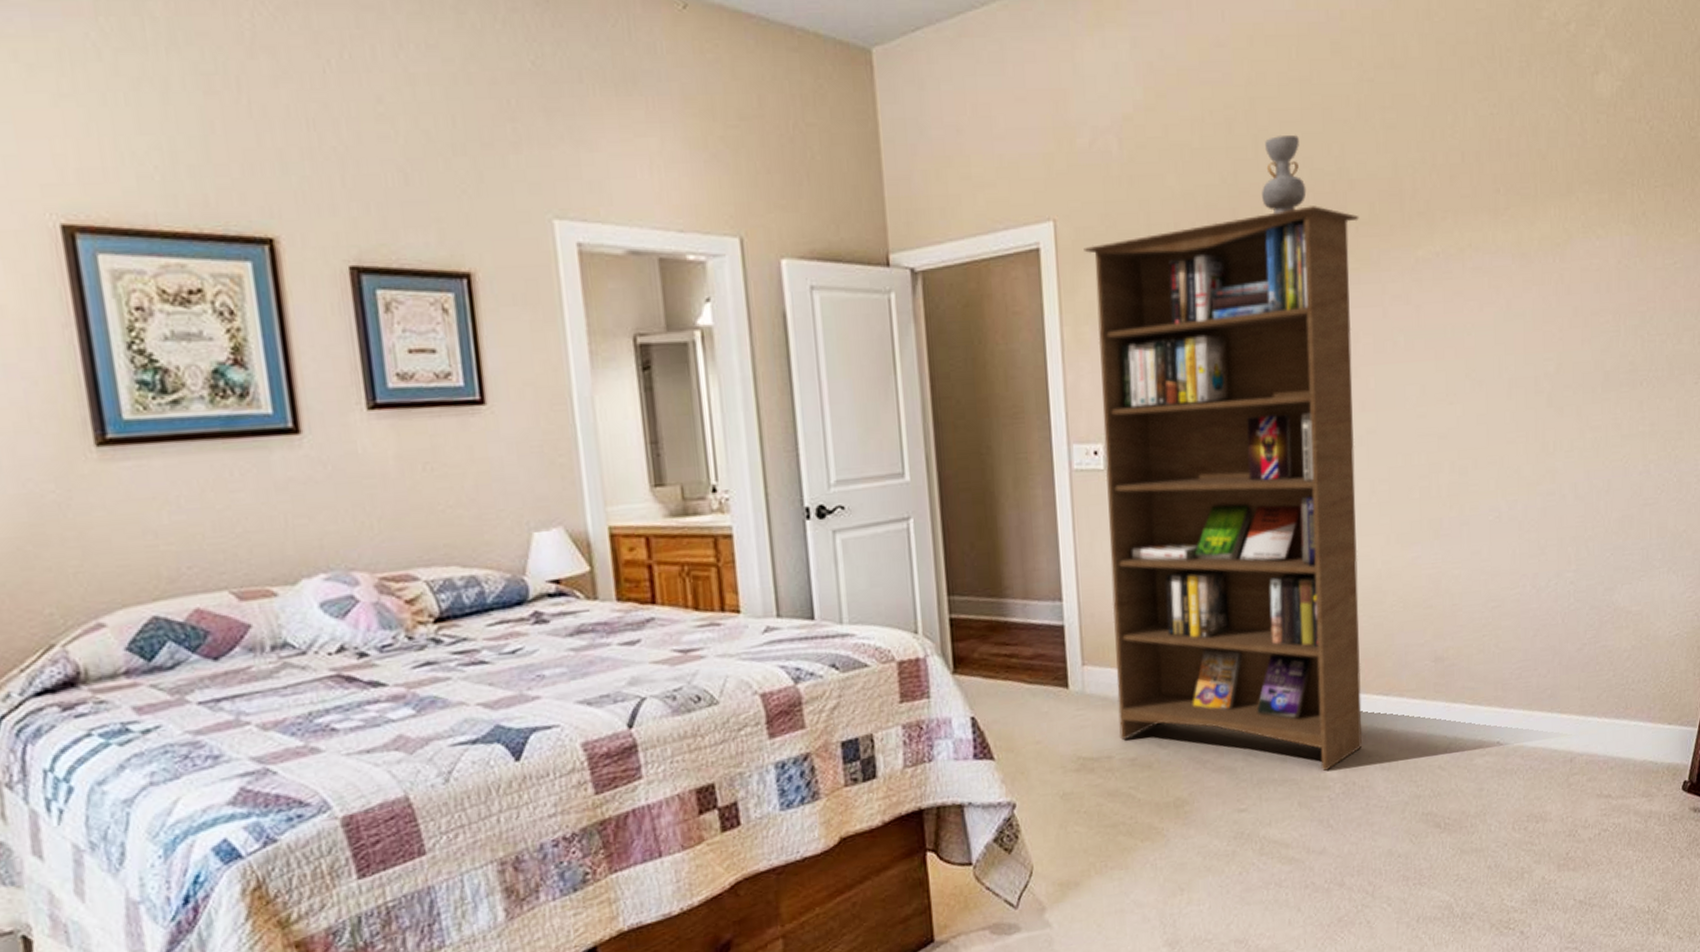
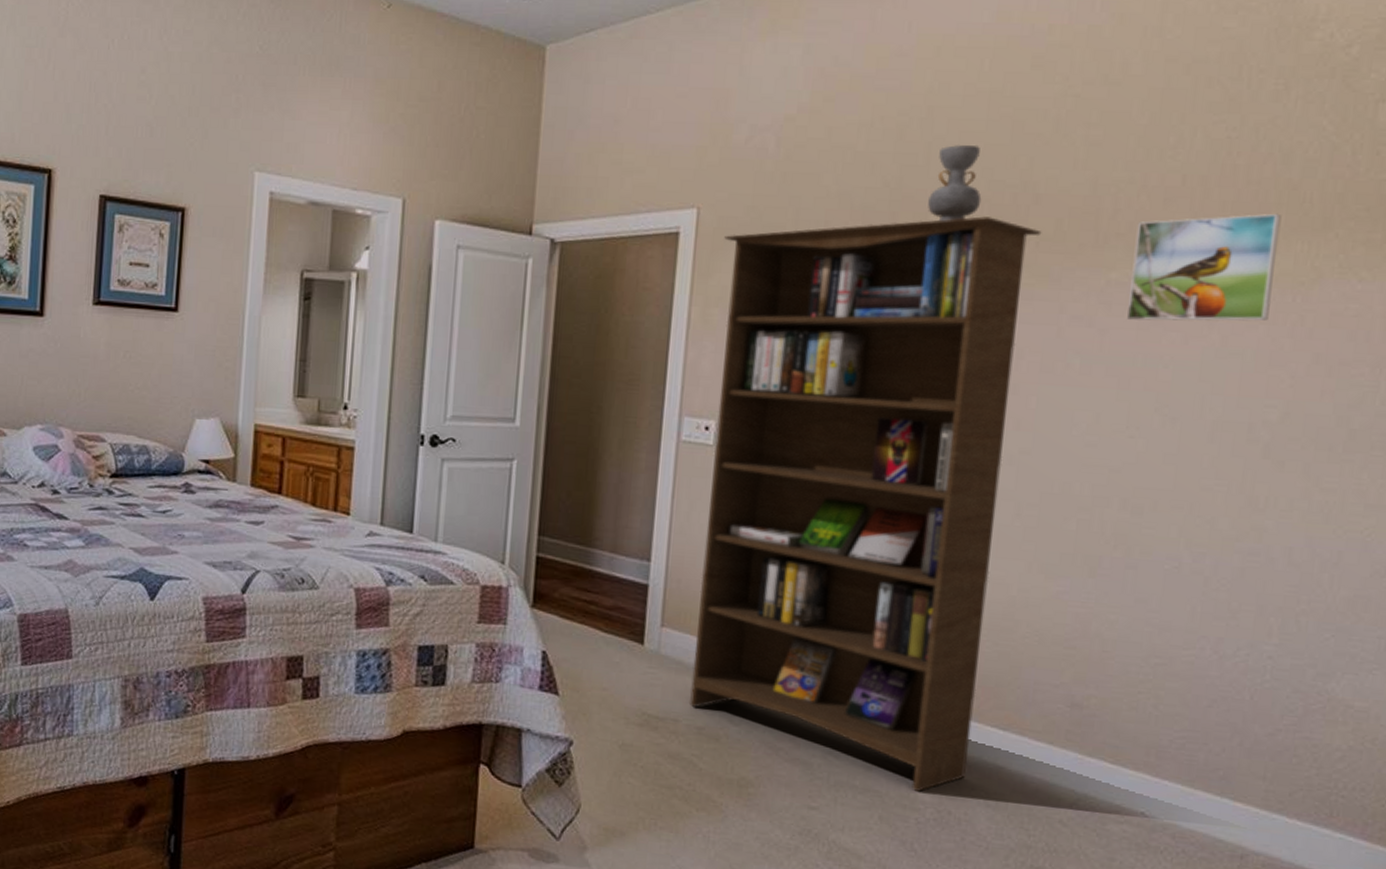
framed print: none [1432,182,1538,294] -> present [1127,213,1282,321]

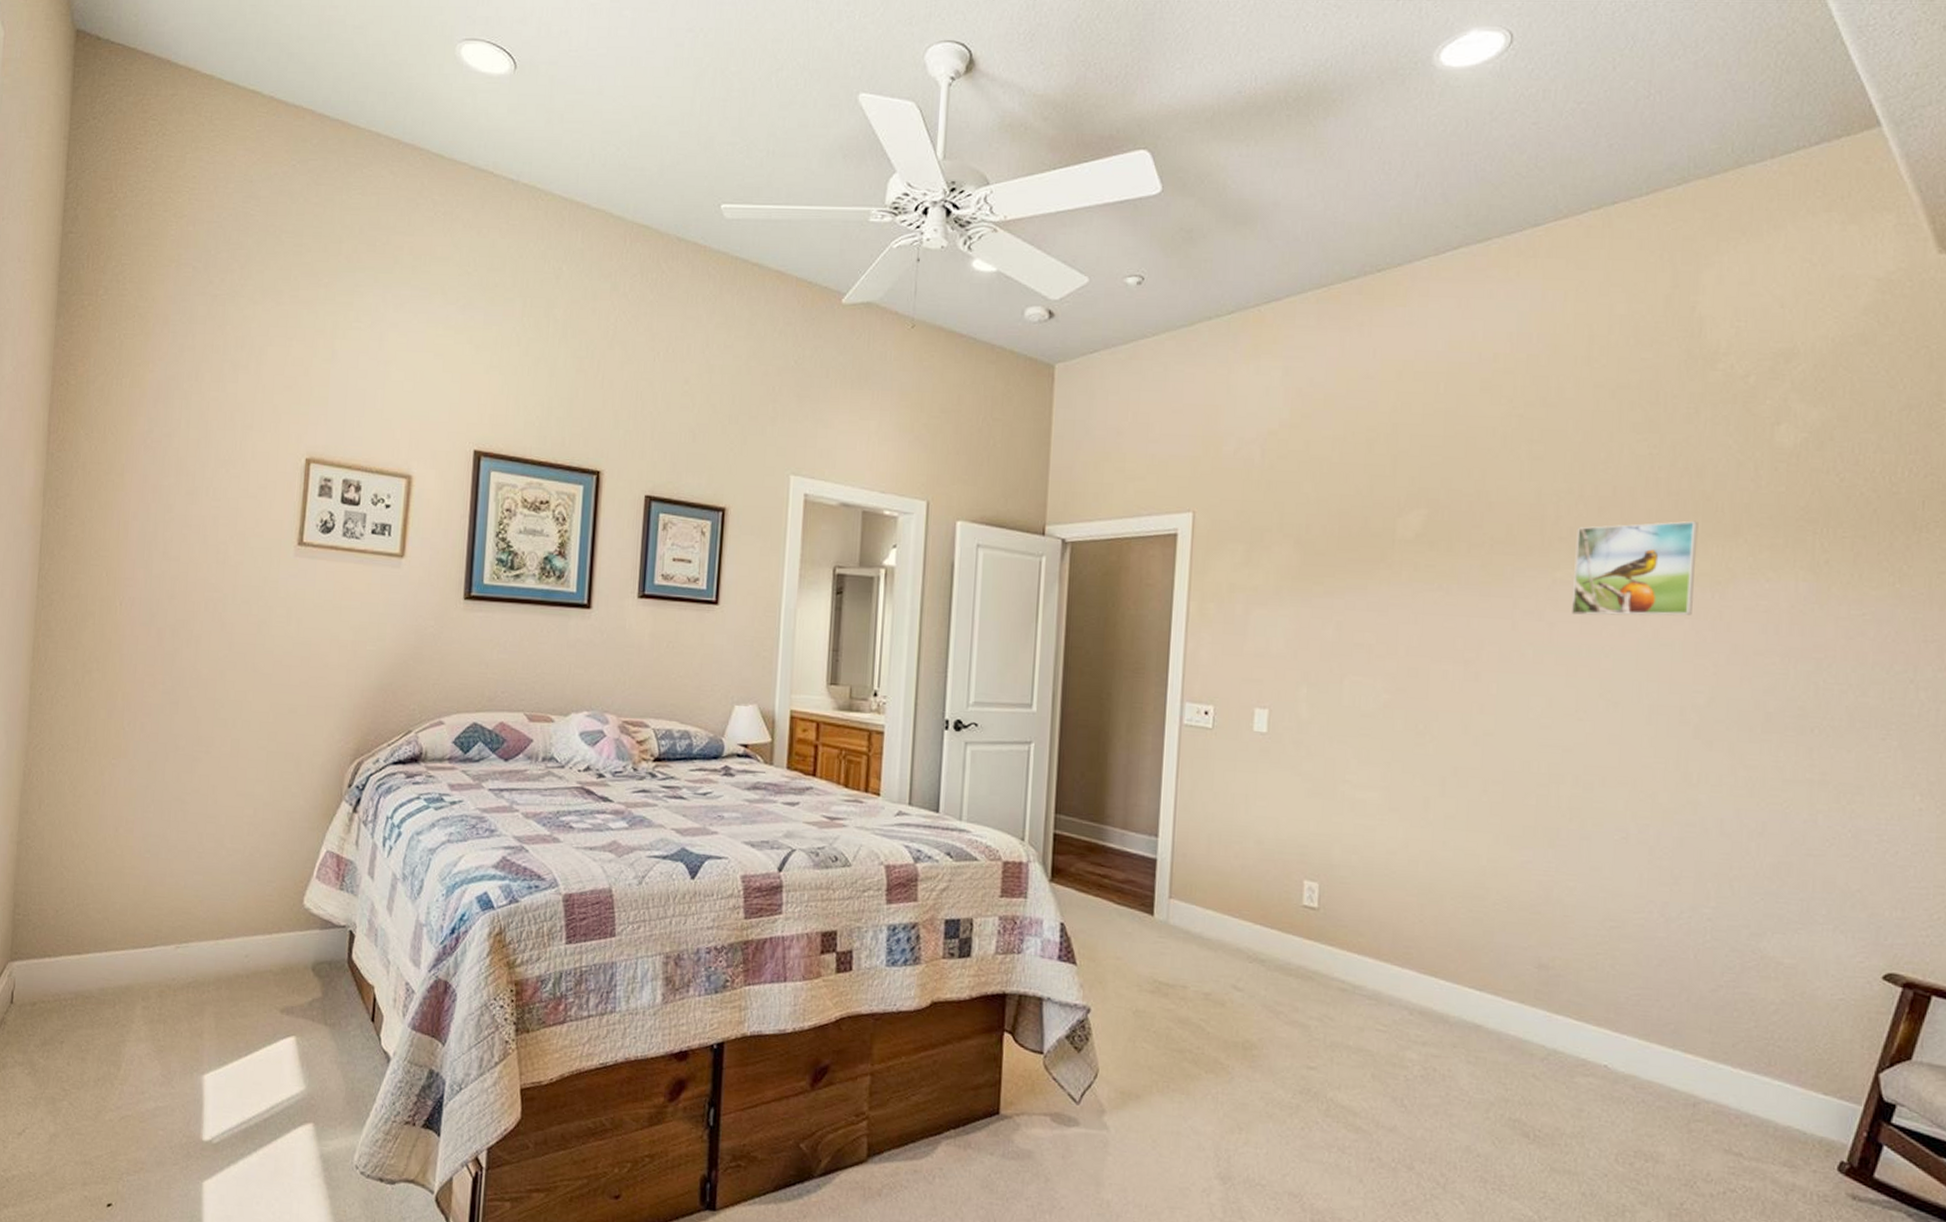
bookcase: present [690,216,1042,792] -> none [1197,521,1495,1050]
decorative vase: present [927,144,982,221] -> none [1395,457,1442,525]

